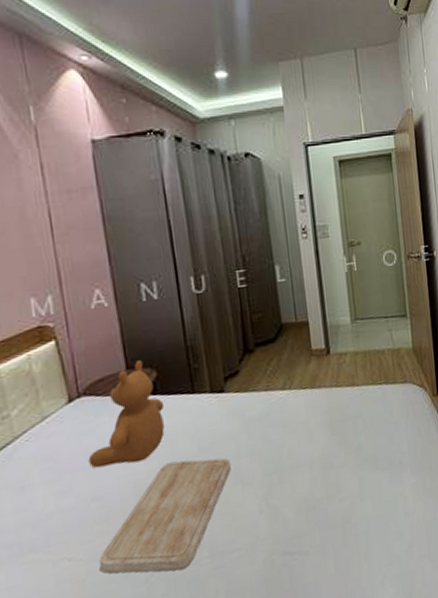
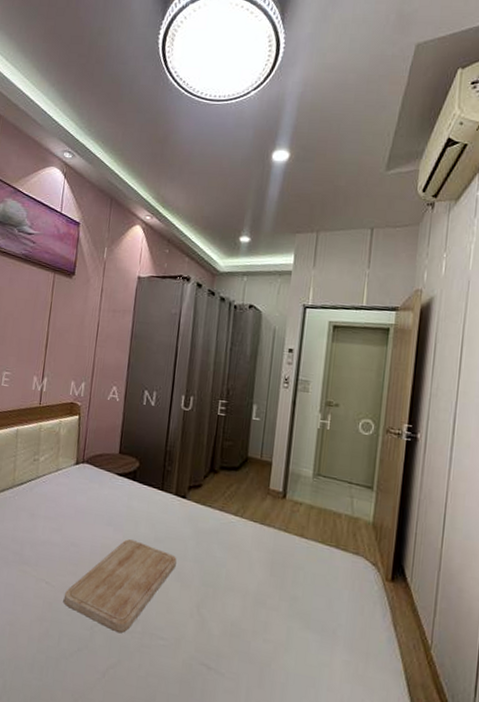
teddy bear: present [88,360,165,468] -> none [77,450,139,530]

